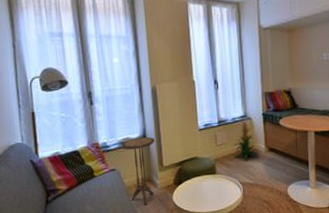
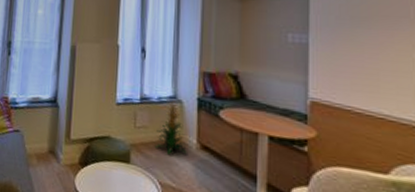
side table: present [121,136,155,205] -> none [28,99,66,182]

